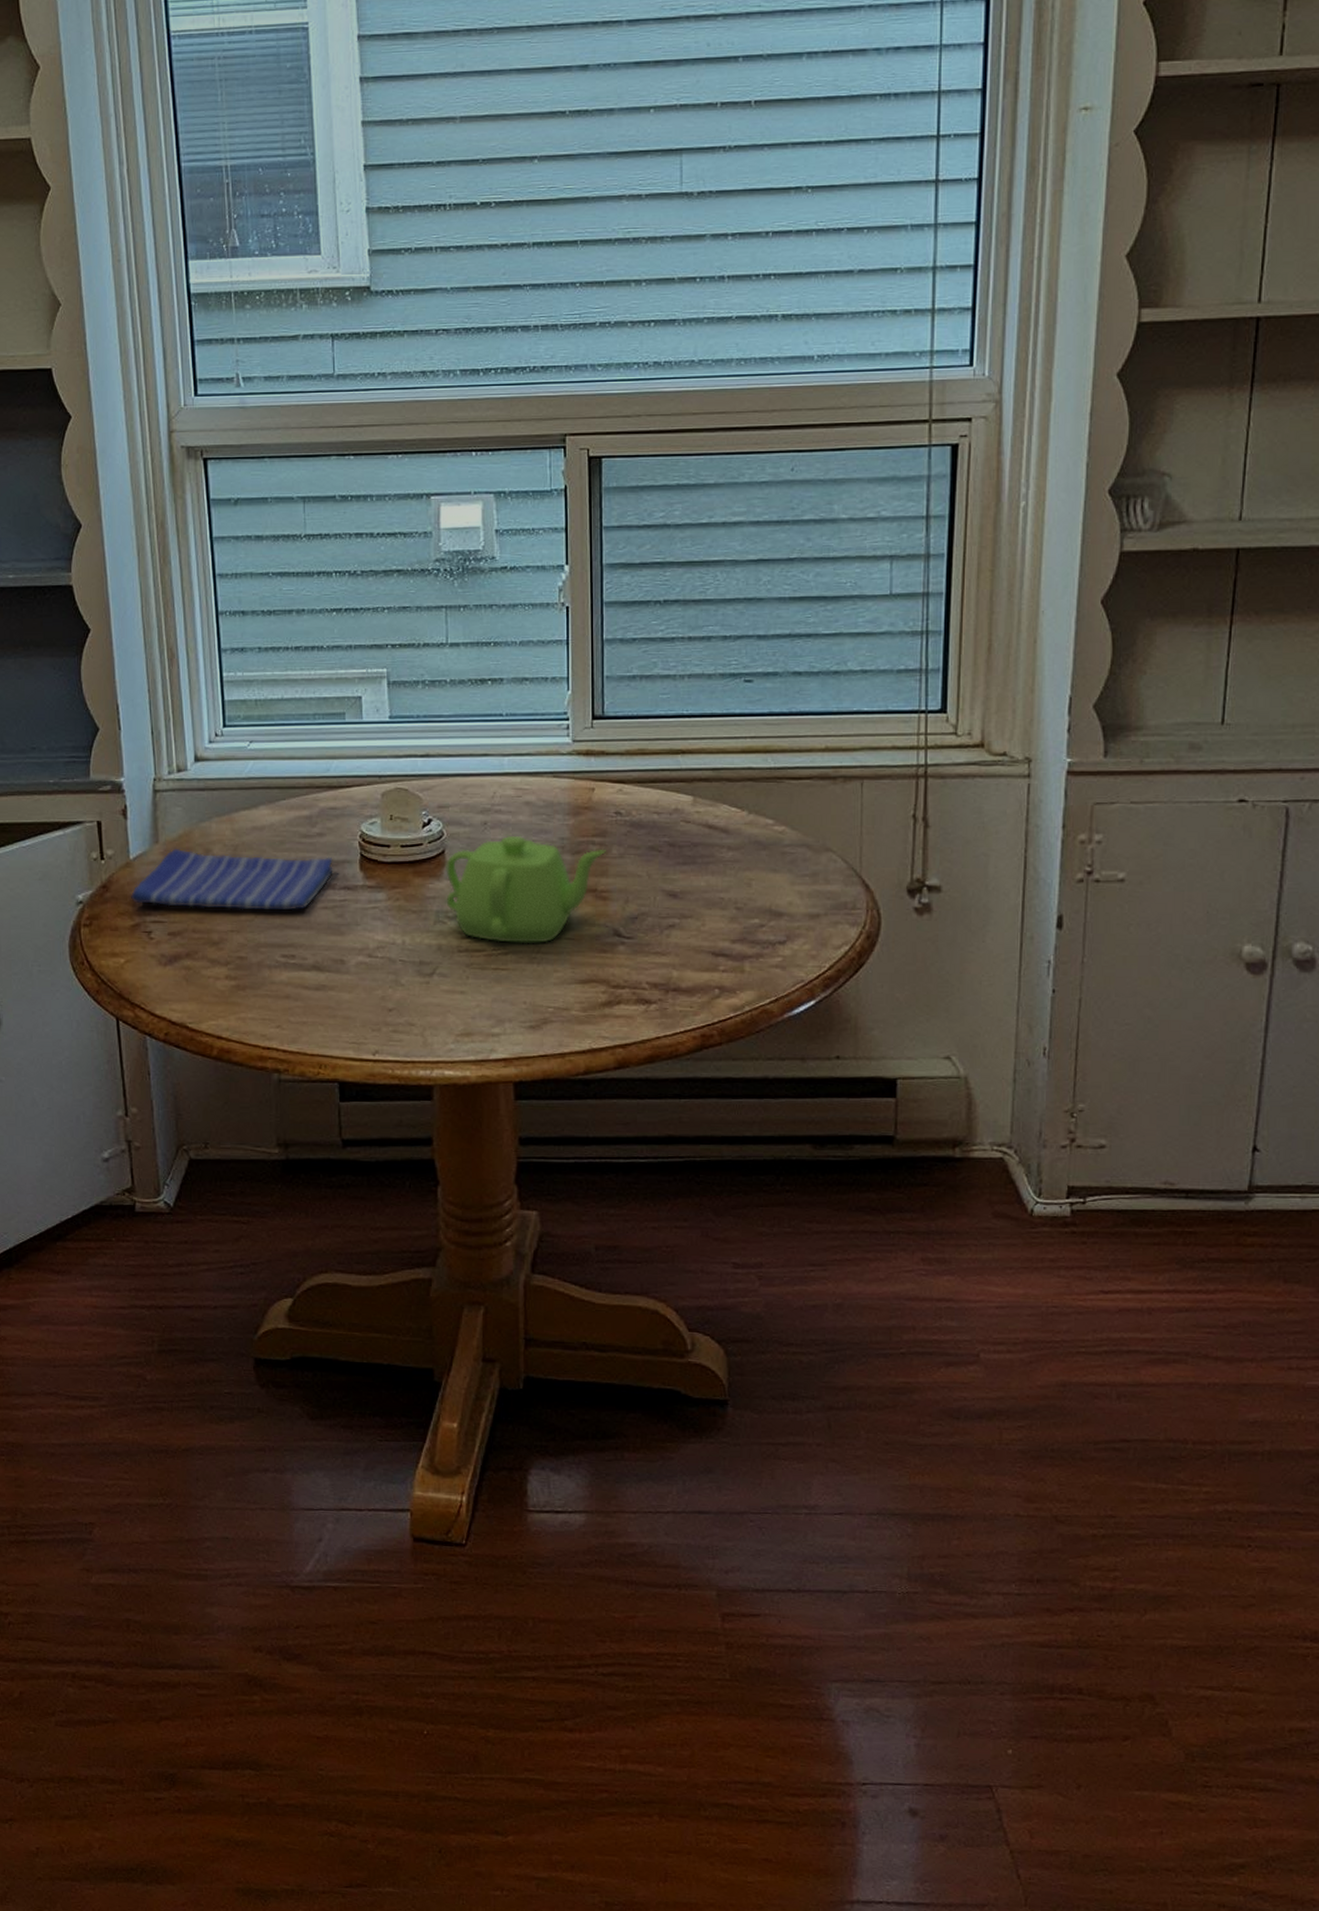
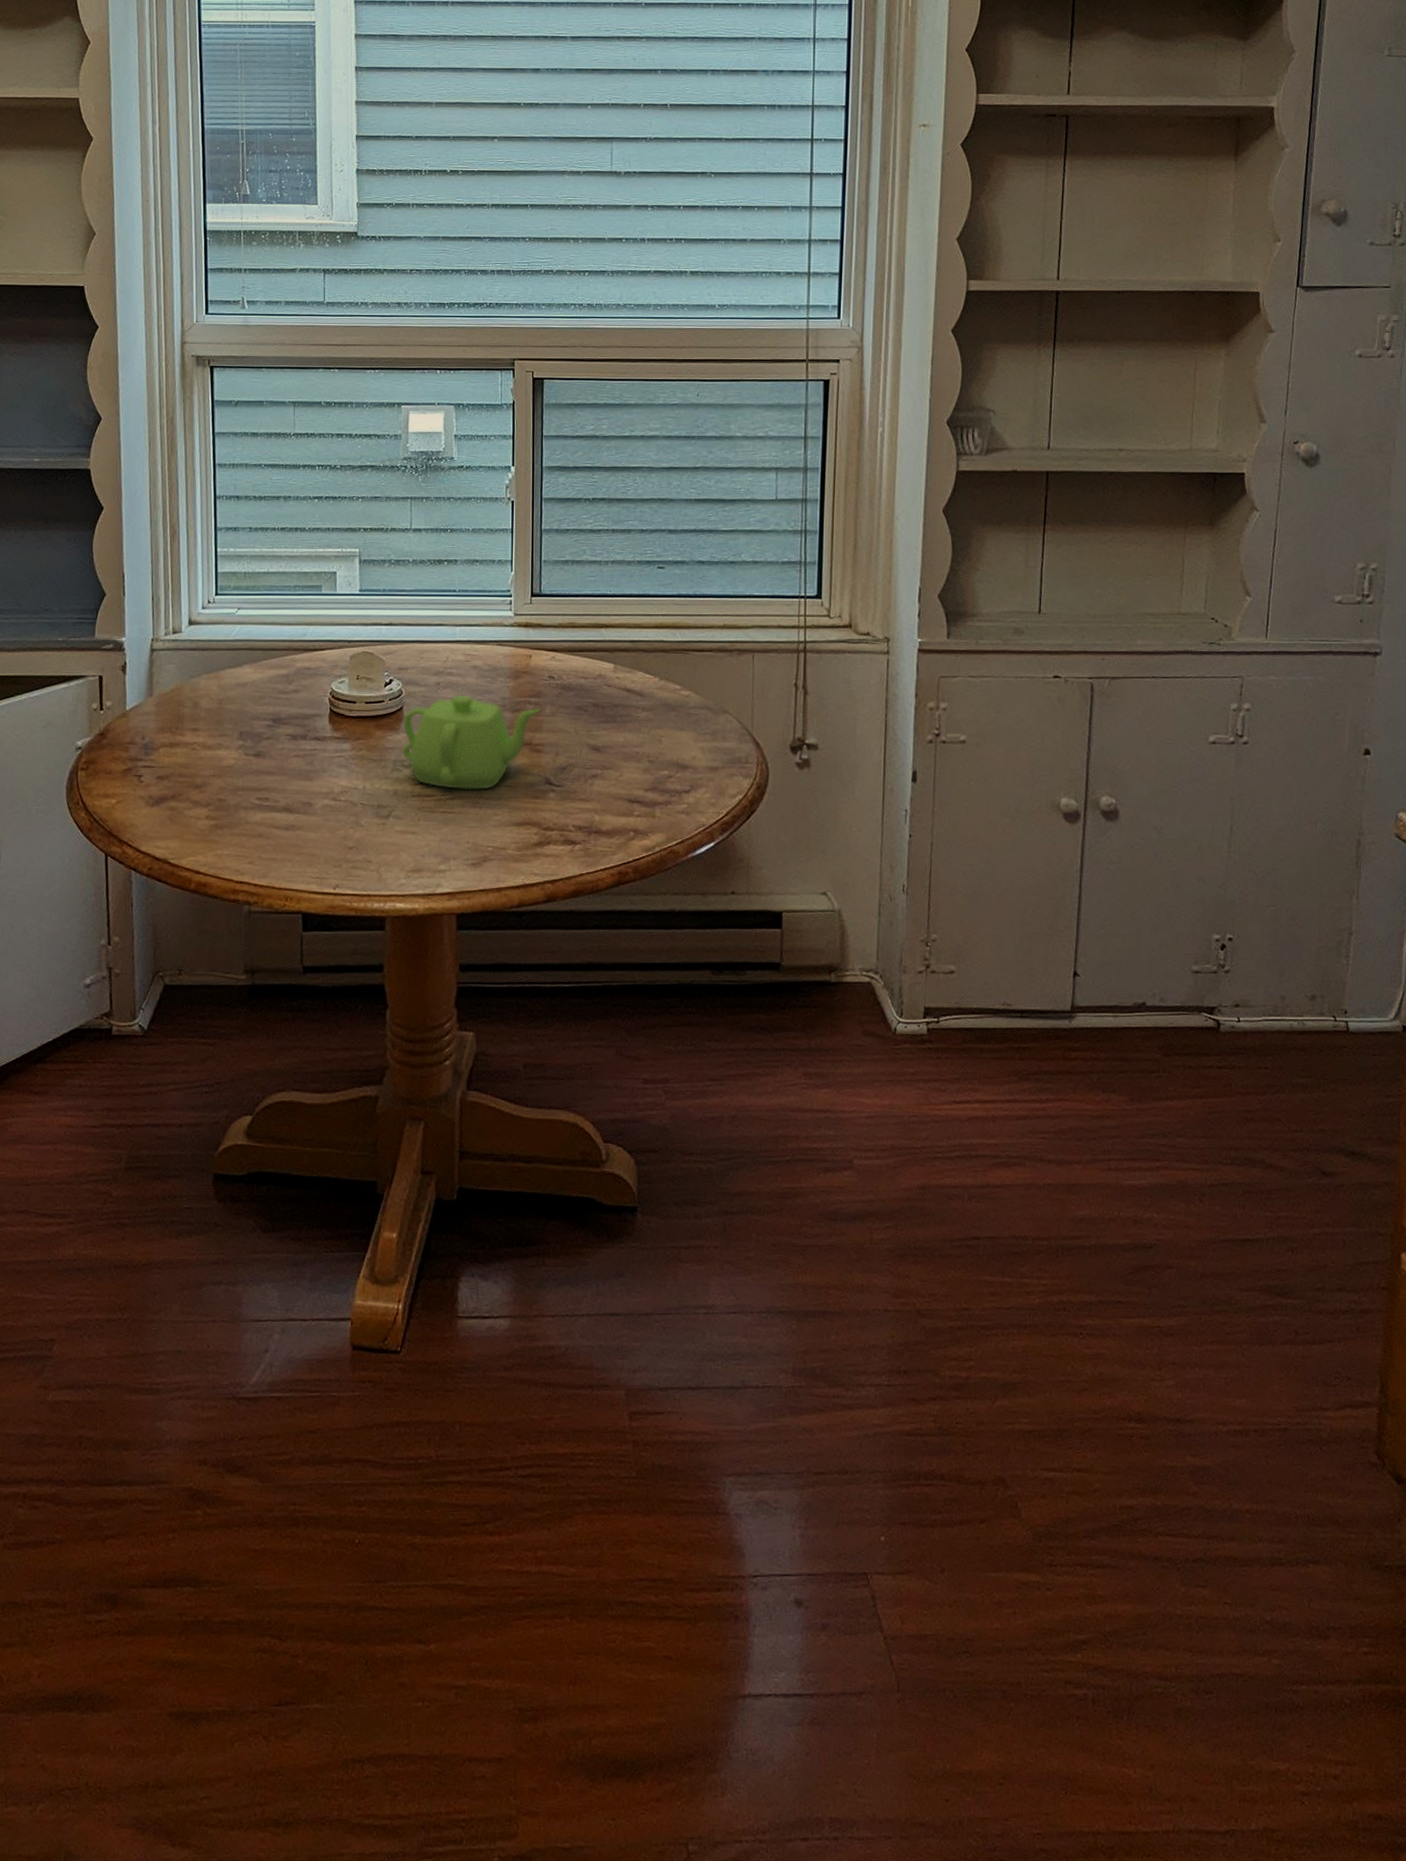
dish towel: present [130,848,333,911] -> none [124,701,306,758]

